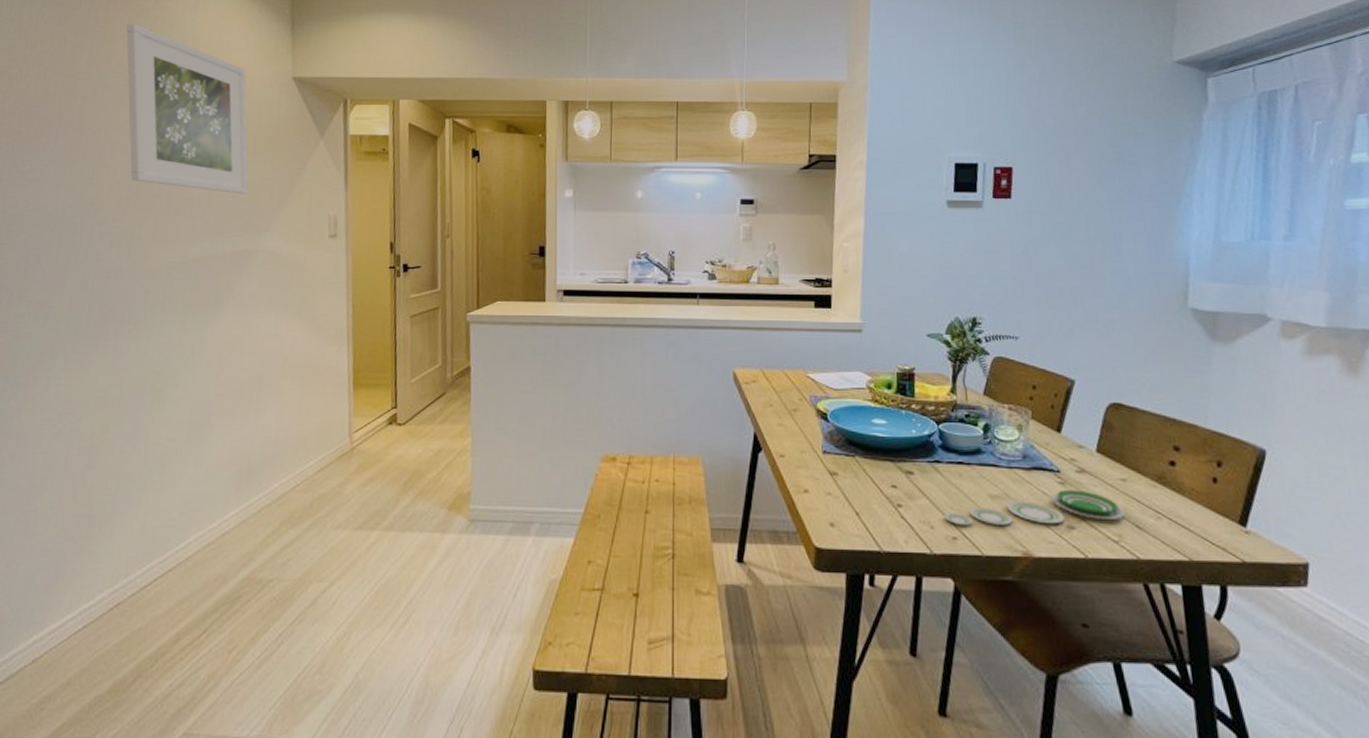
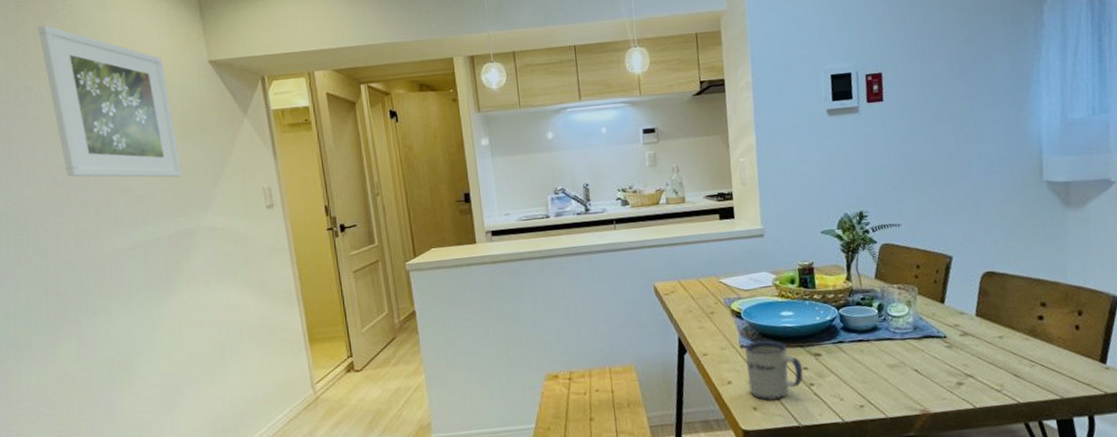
mug: none [826,448,891,517] -> present [744,340,804,401]
plate: present [944,489,1125,526] -> none [851,351,1004,395]

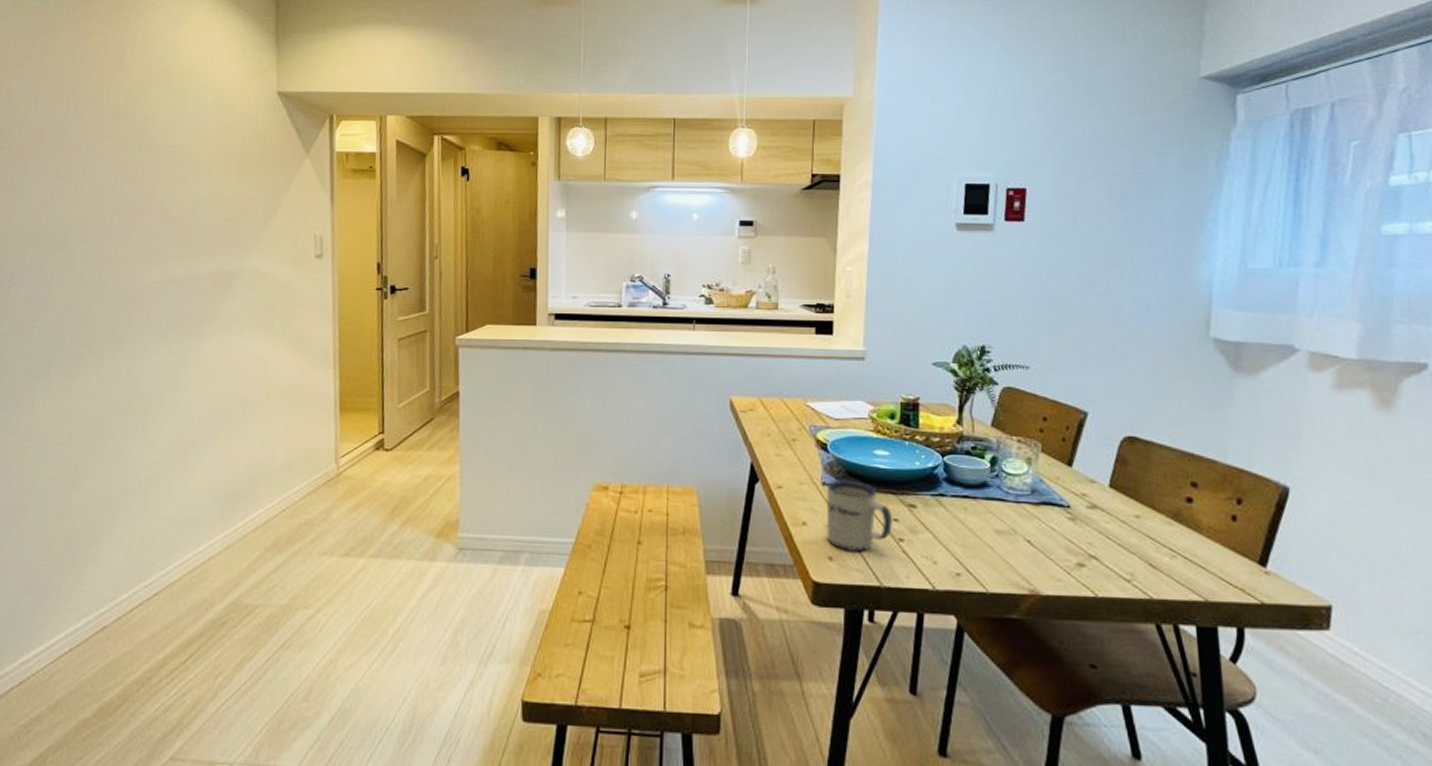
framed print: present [37,25,183,178] -> none [108,36,233,213]

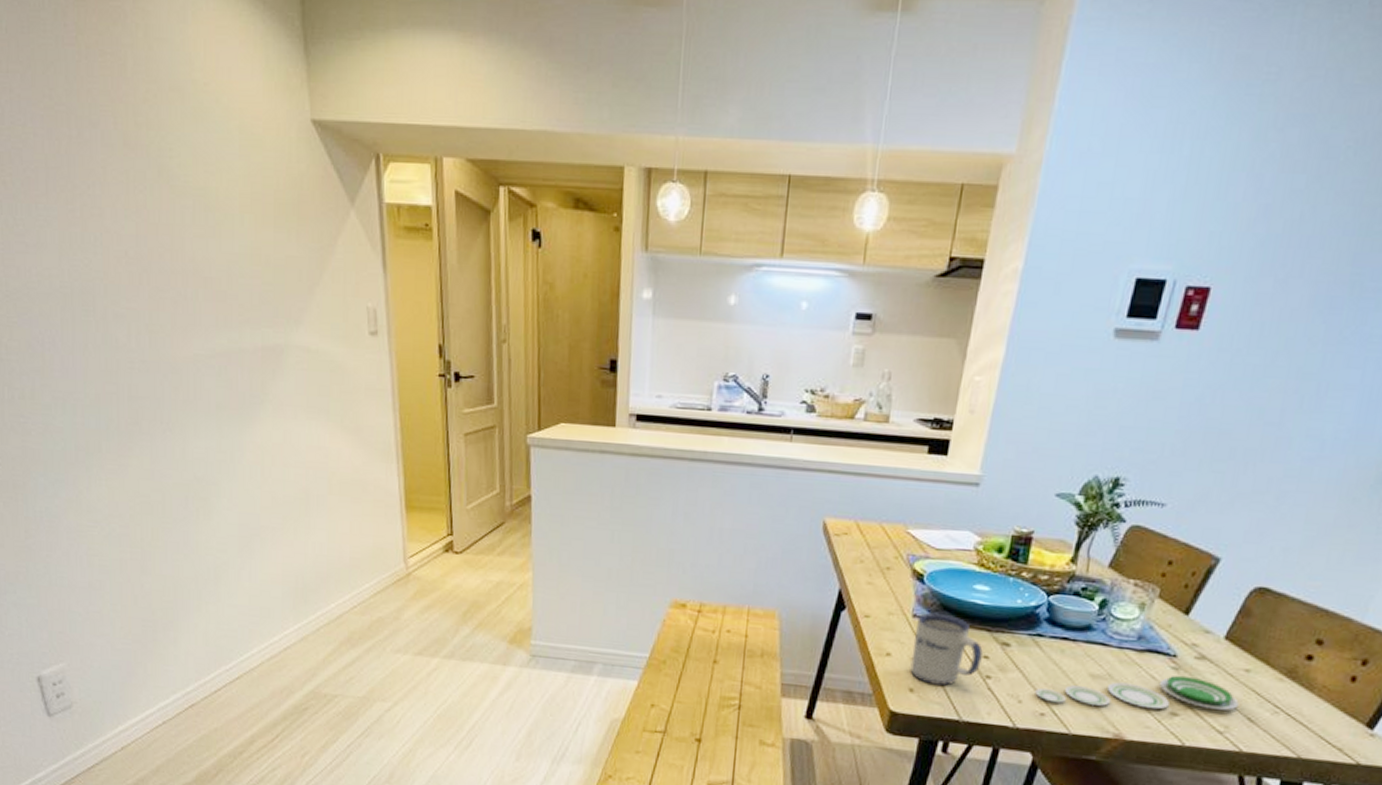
plate: none [947,525,1138,562] -> present [1035,675,1239,711]

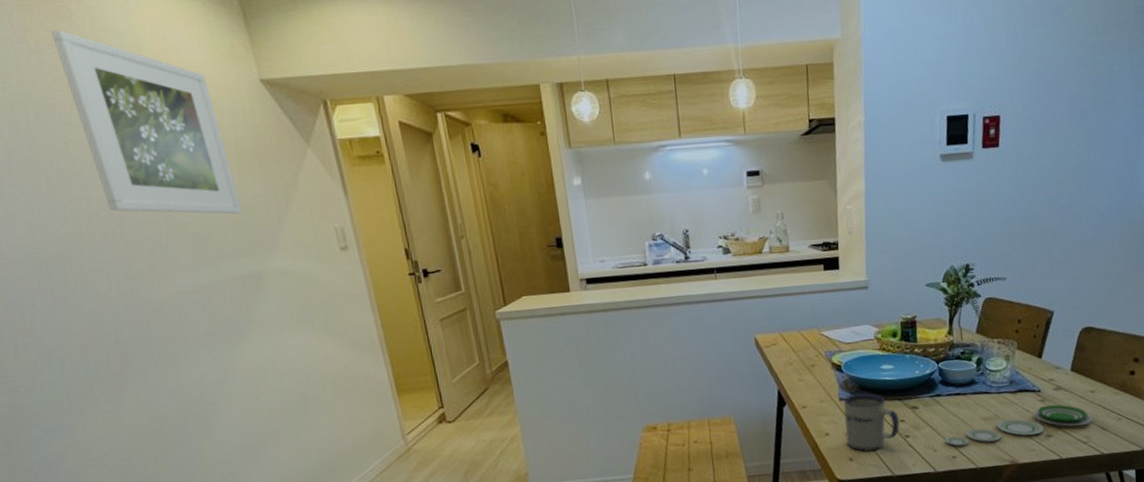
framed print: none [103,34,273,275] -> present [50,30,243,214]

